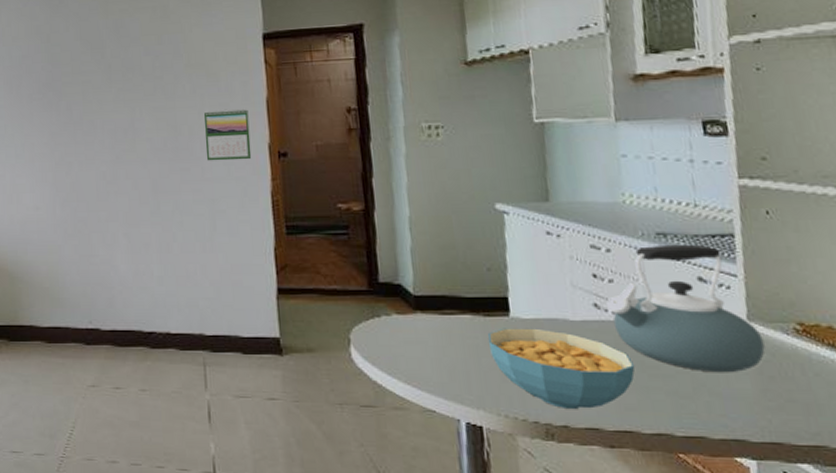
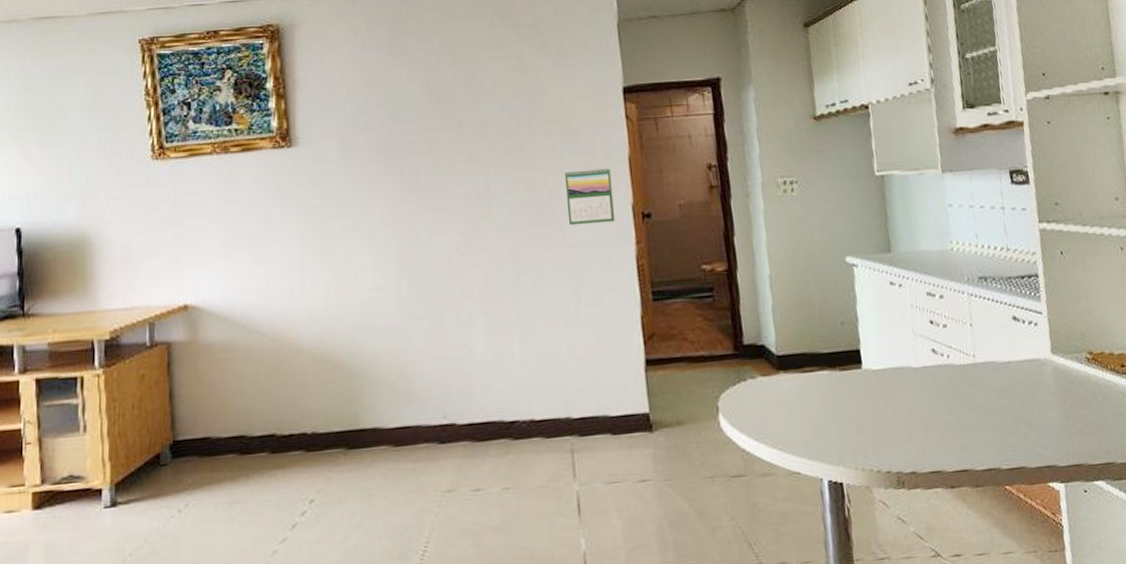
cereal bowl: present [487,328,636,409] -> none [844,378,968,455]
kettle: present [605,244,765,373] -> none [941,286,1066,405]

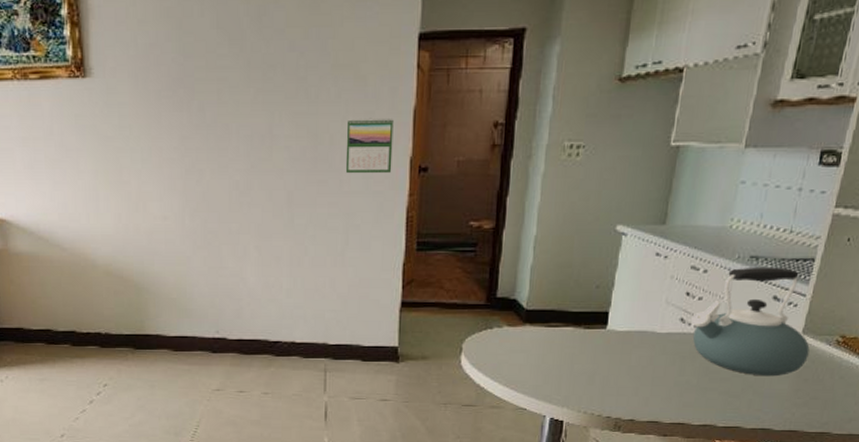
kettle: none [941,286,1066,405] -> present [690,267,810,377]

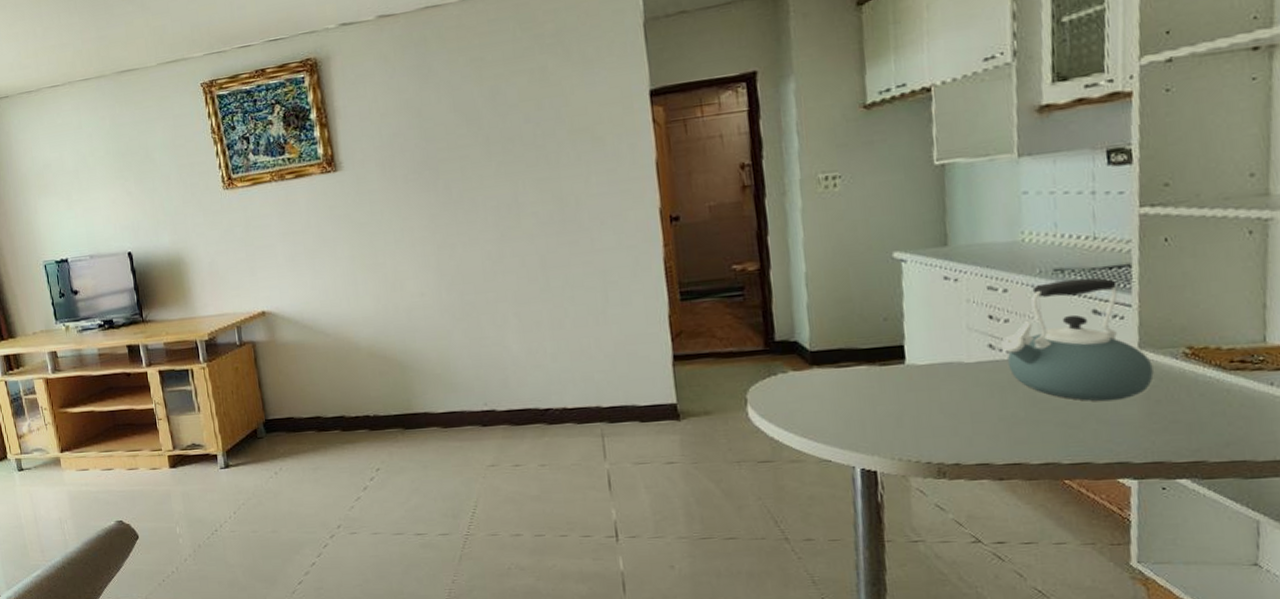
calendar: present [345,117,394,174] -> none [590,172,643,232]

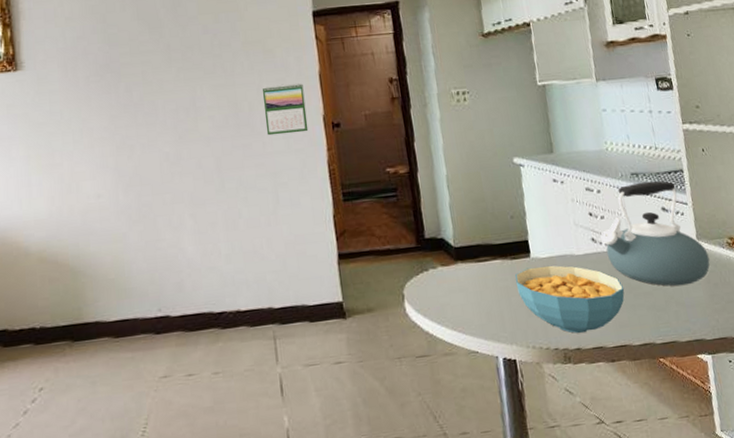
calendar: none [590,172,643,232] -> present [262,82,309,136]
cereal bowl: none [883,373,1027,447] -> present [515,265,625,333]

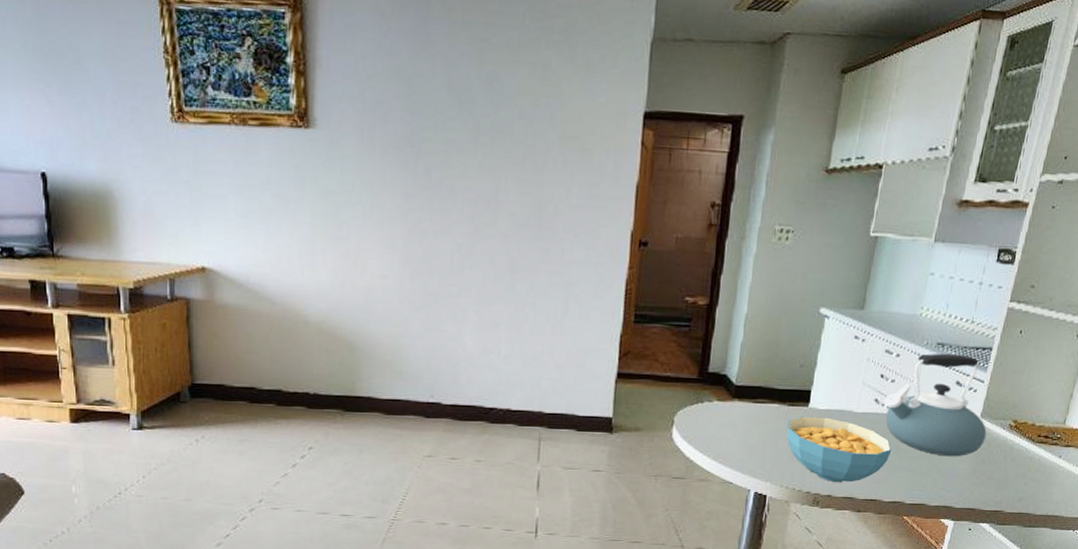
calendar: present [262,82,309,136] -> none [568,190,617,246]

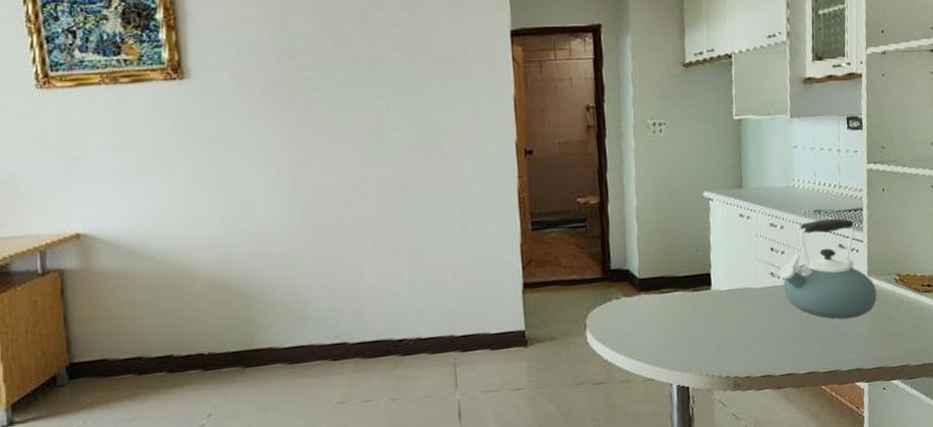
cereal bowl: present [786,416,892,482] -> none [694,297,797,362]

